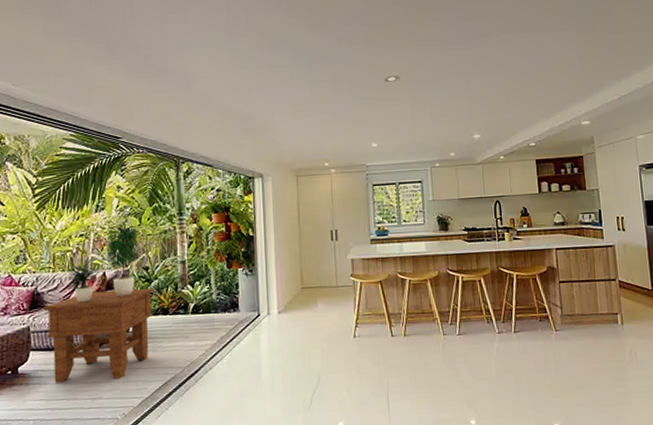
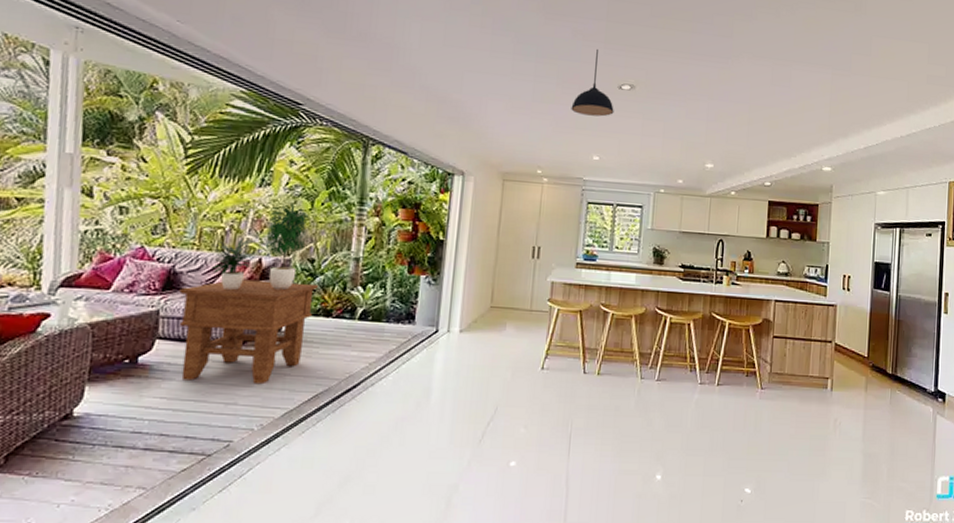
pendant light: none [346,49,384,109] -> present [571,48,614,117]

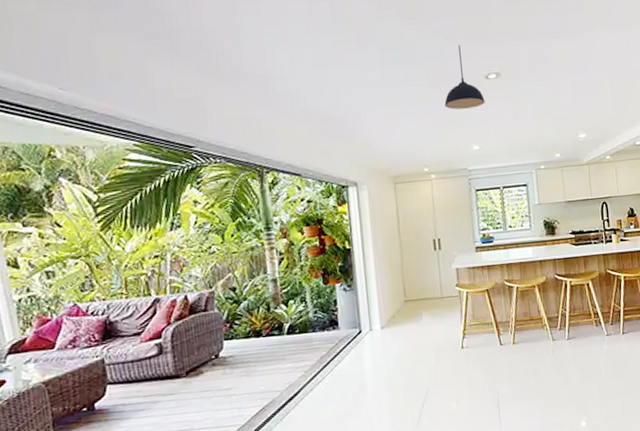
side table: present [179,279,318,385] -> none [118,309,245,417]
potted plant: present [211,201,311,291] -> none [138,238,224,330]

